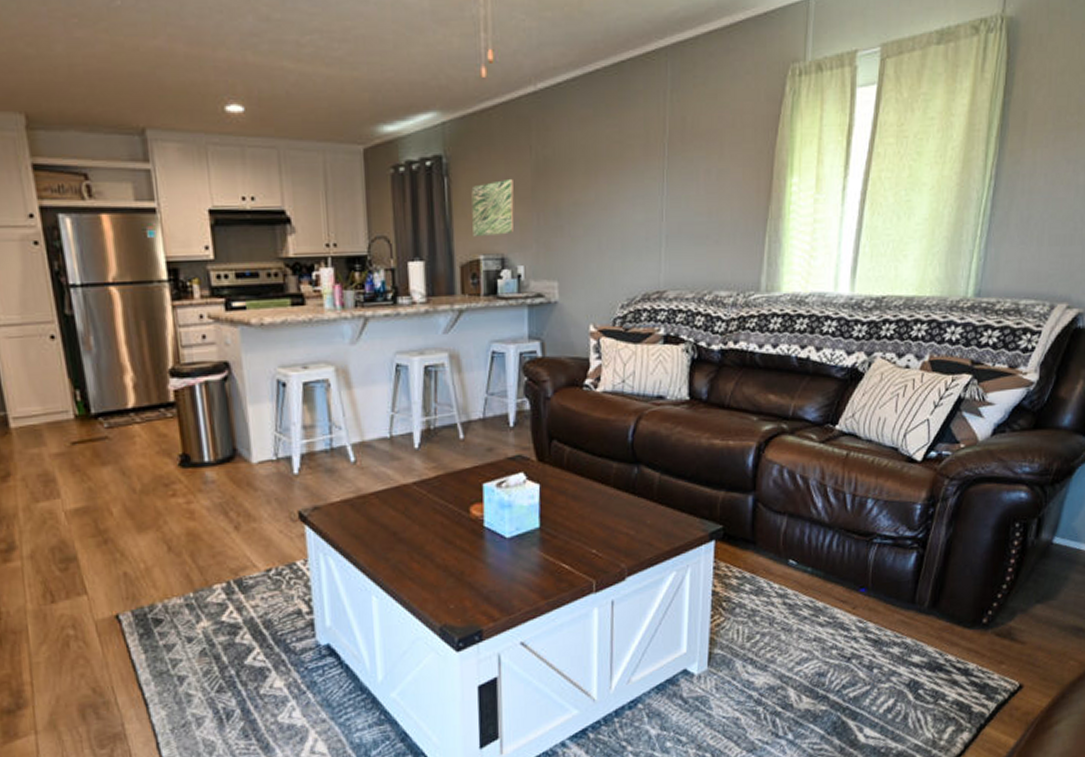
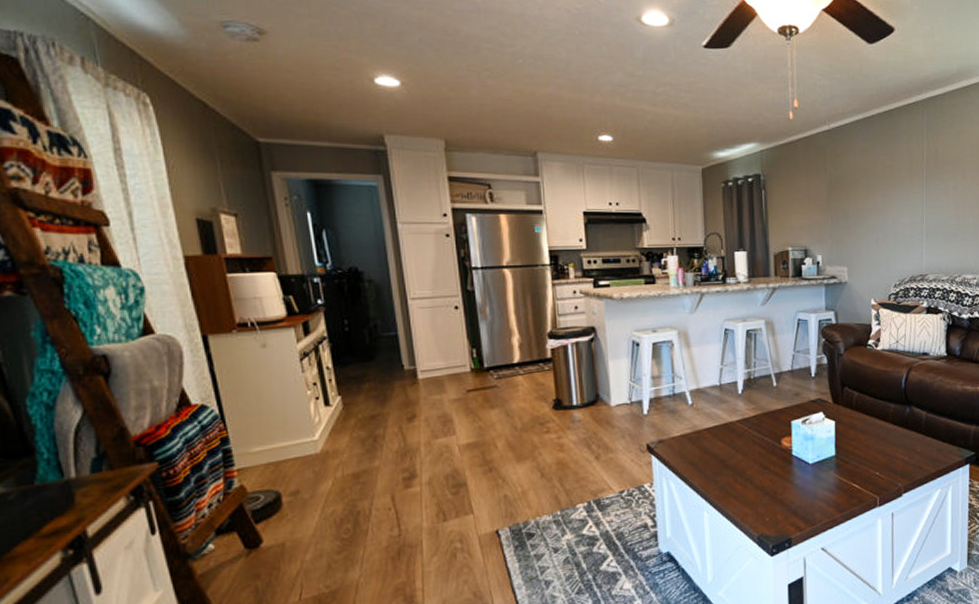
wall art: present [471,180,514,238] -> none [782,192,814,234]

